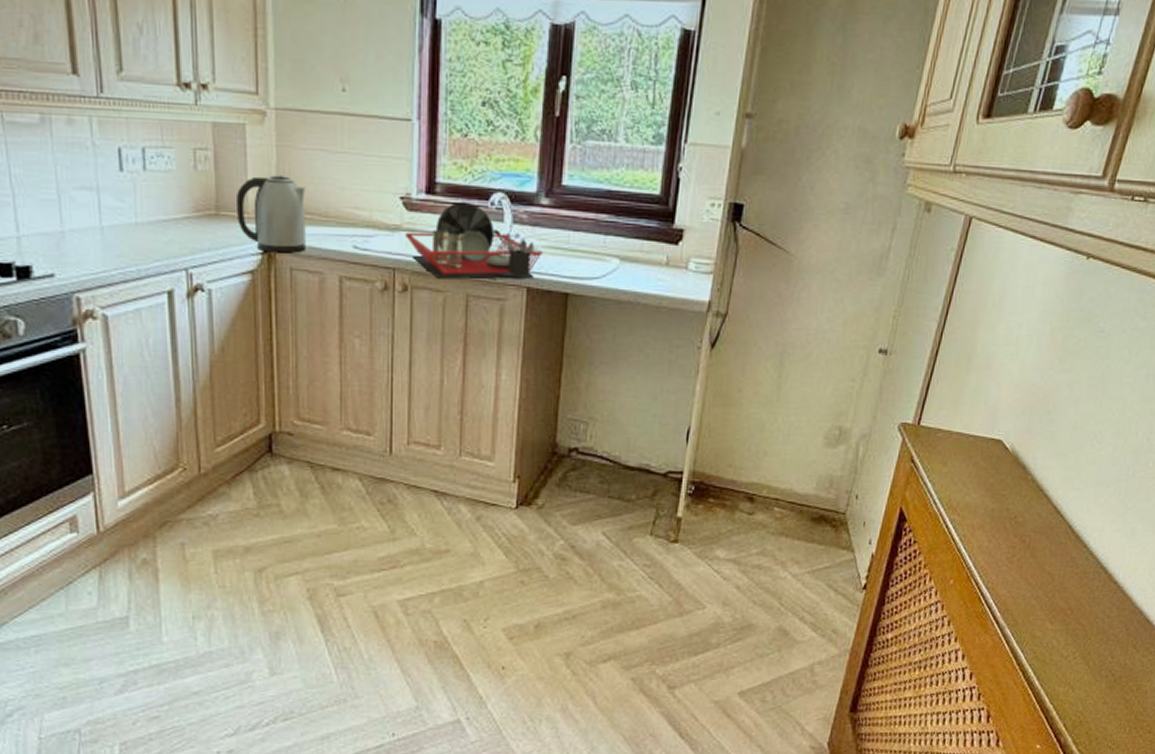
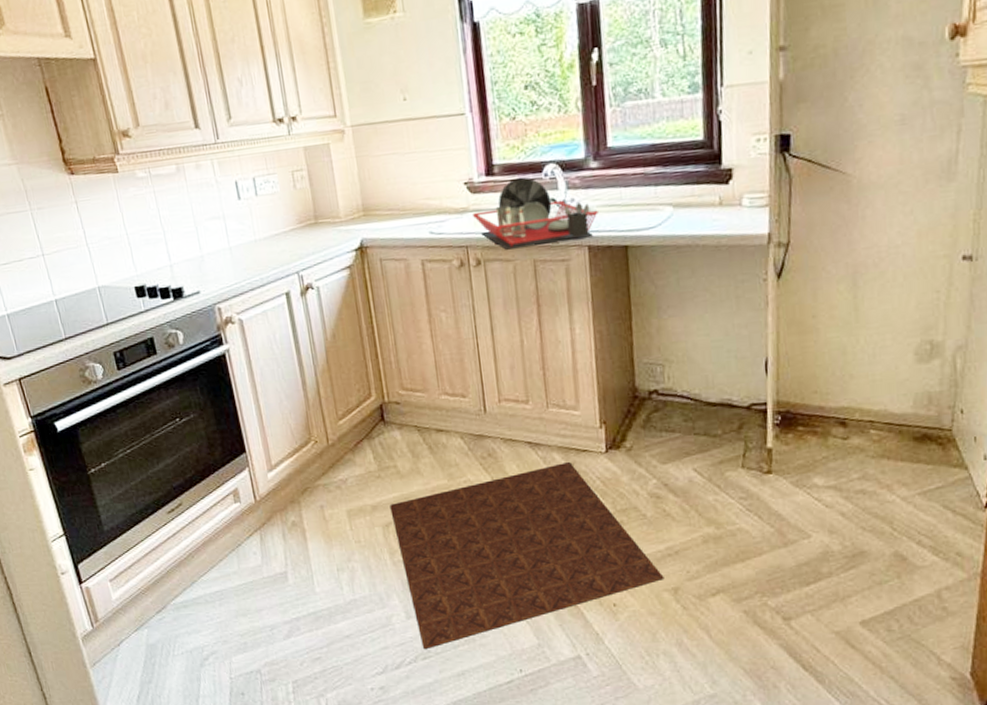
kettle: present [237,175,306,254] -> none [329,181,391,249]
doormat: none [266,516,558,709] -> present [390,462,664,649]

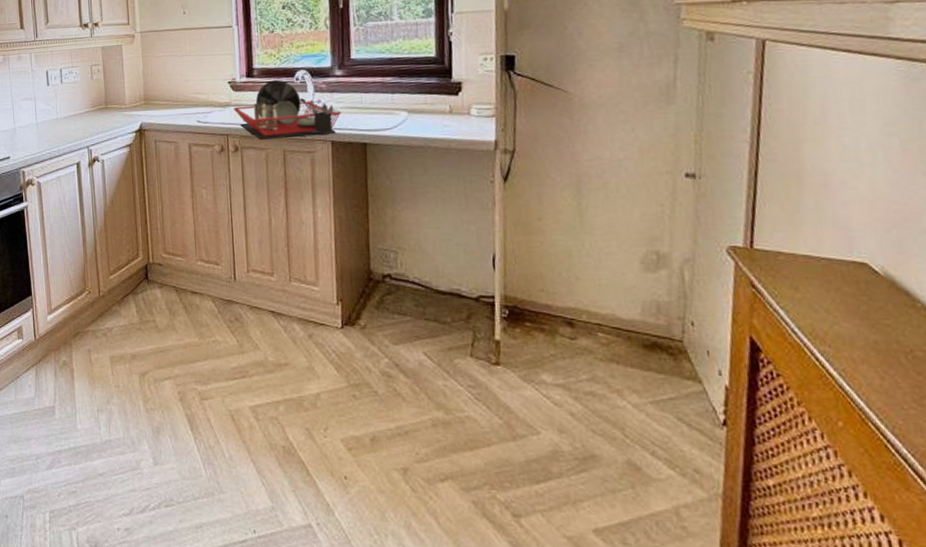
doormat: present [390,462,664,649] -> none [147,334,394,497]

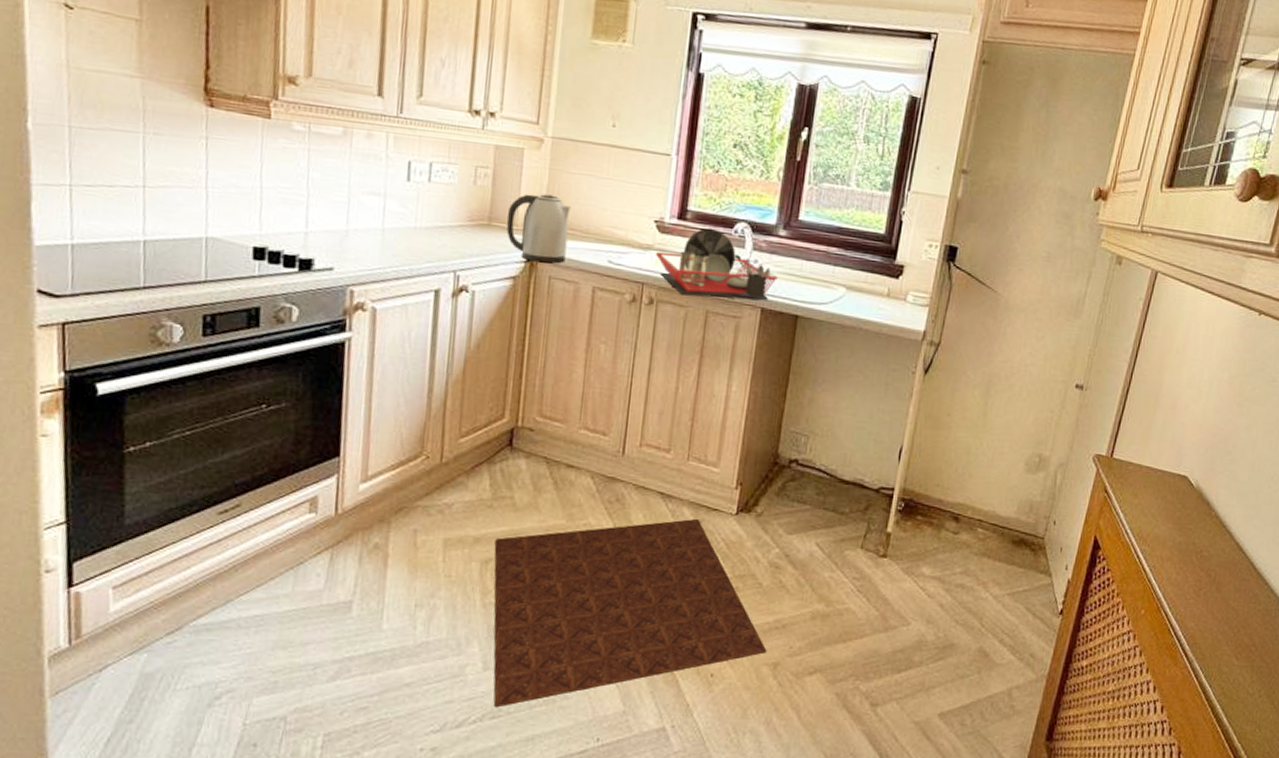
kettle: none [118,76,165,131] -> present [506,193,571,264]
doormat: none [147,334,394,497] -> present [493,519,767,707]

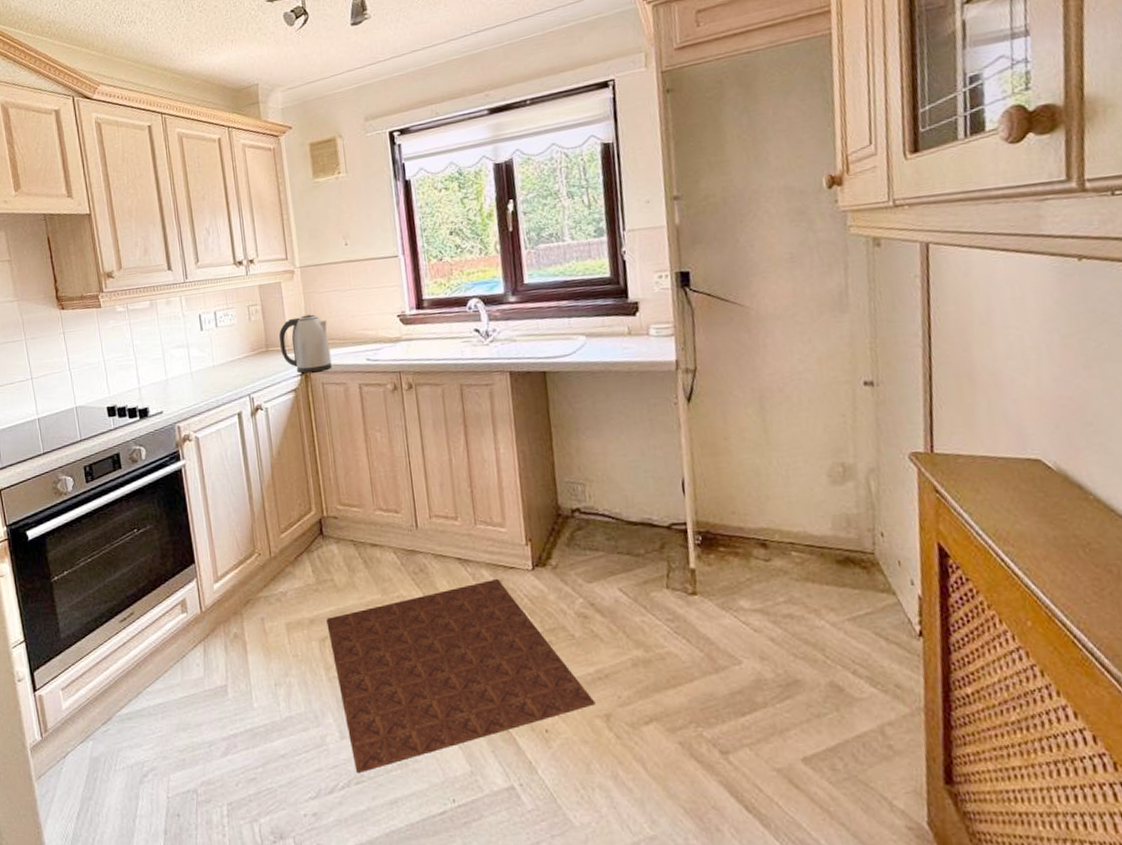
dish rack: present [656,228,778,300] -> none [405,310,518,376]

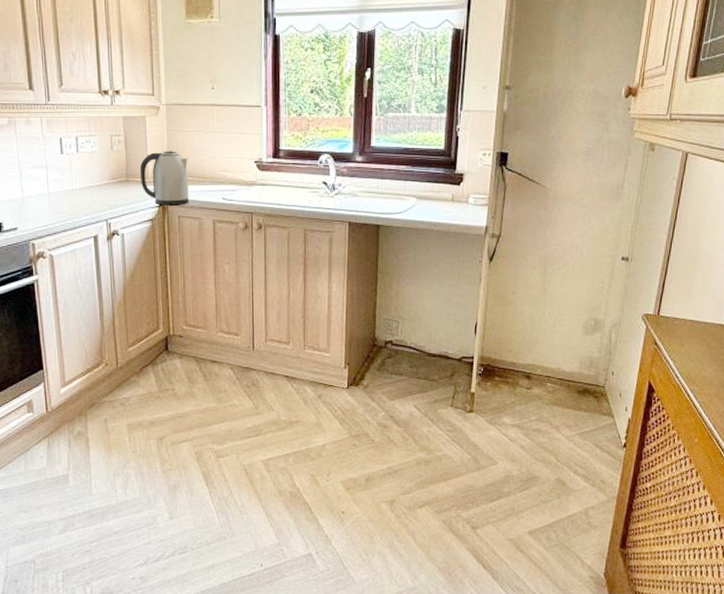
doormat: present [326,579,596,772] -> none [165,395,384,545]

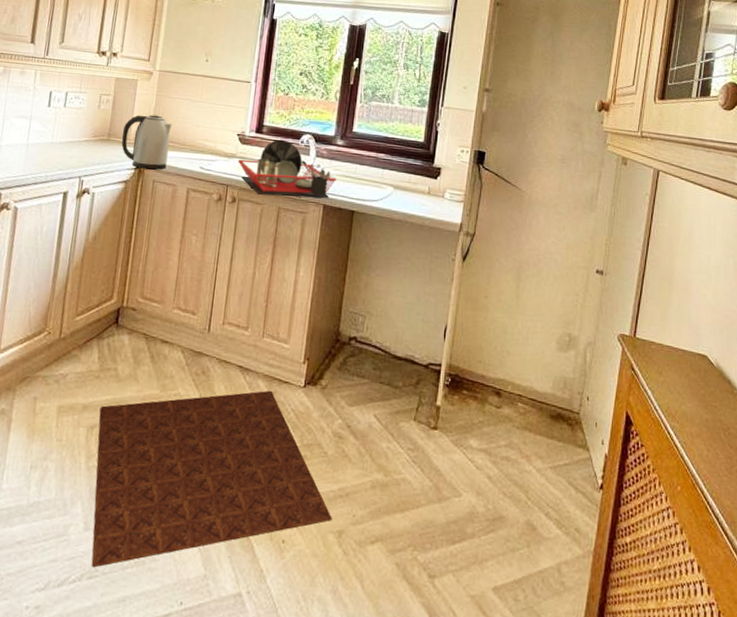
doormat: none [165,395,384,545] -> present [92,391,332,567]
dish rack: none [259,162,359,220] -> present [238,139,337,198]

